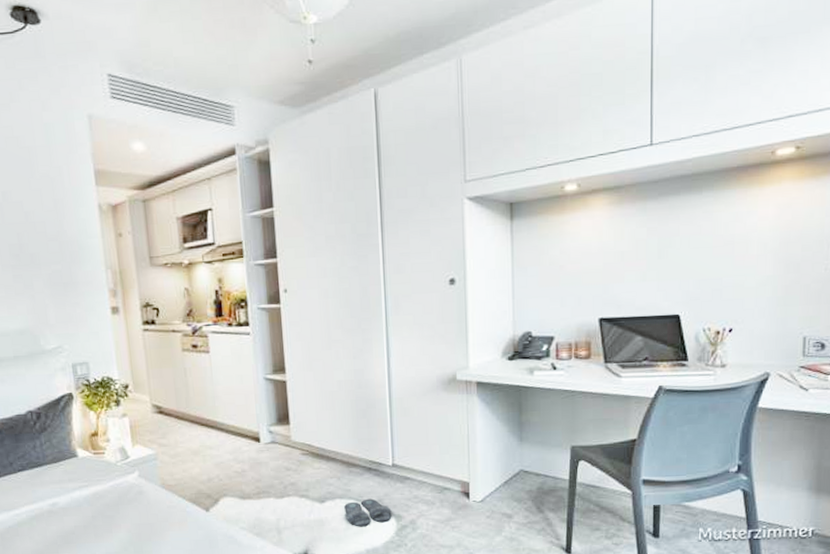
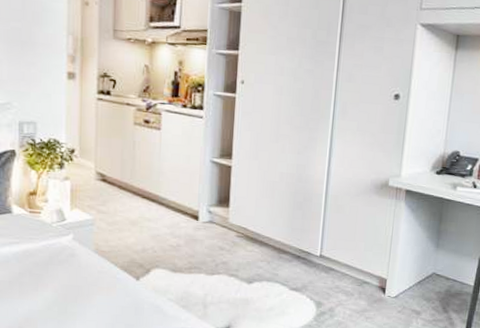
slippers: present [344,498,392,527] -> none [268,284,314,310]

